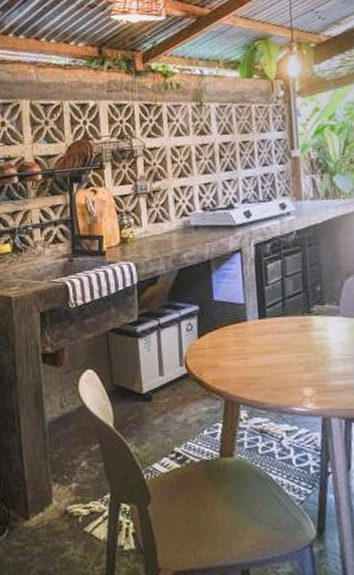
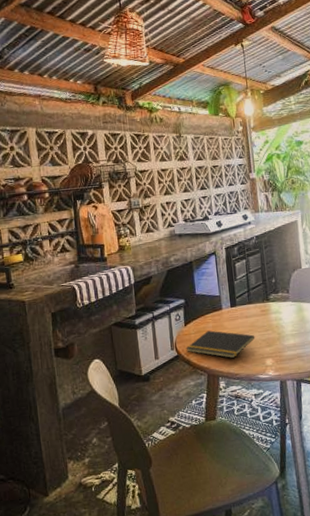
notepad: none [198,346,290,384] -> present [186,330,255,359]

